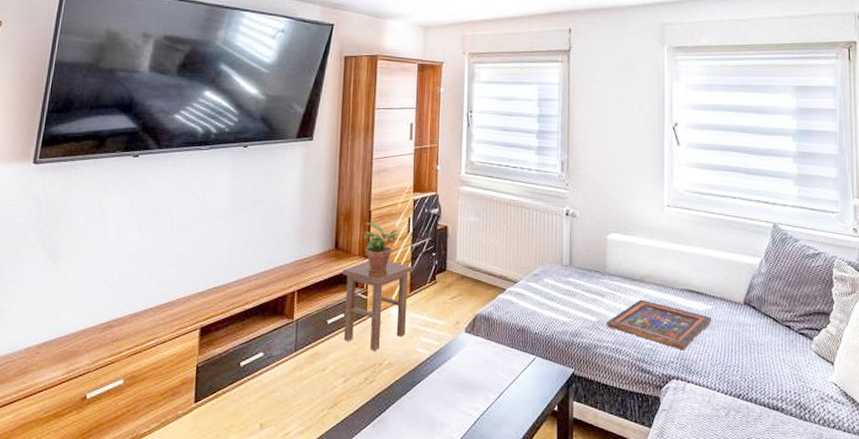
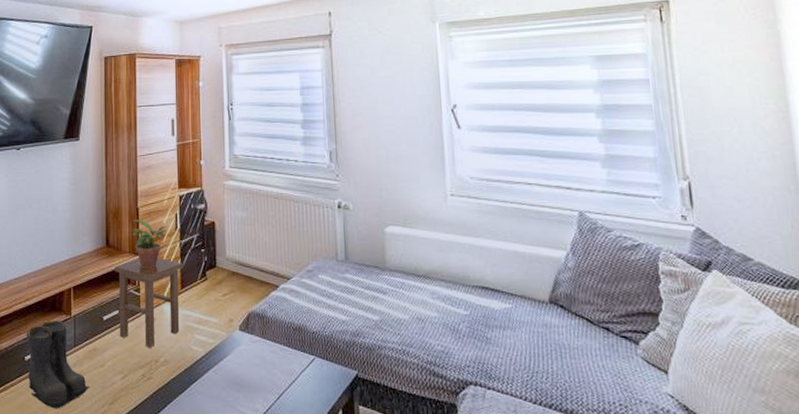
boots: none [243,325,310,415] -> present [26,320,91,409]
painted panel: present [606,299,711,351] -> none [389,297,511,354]

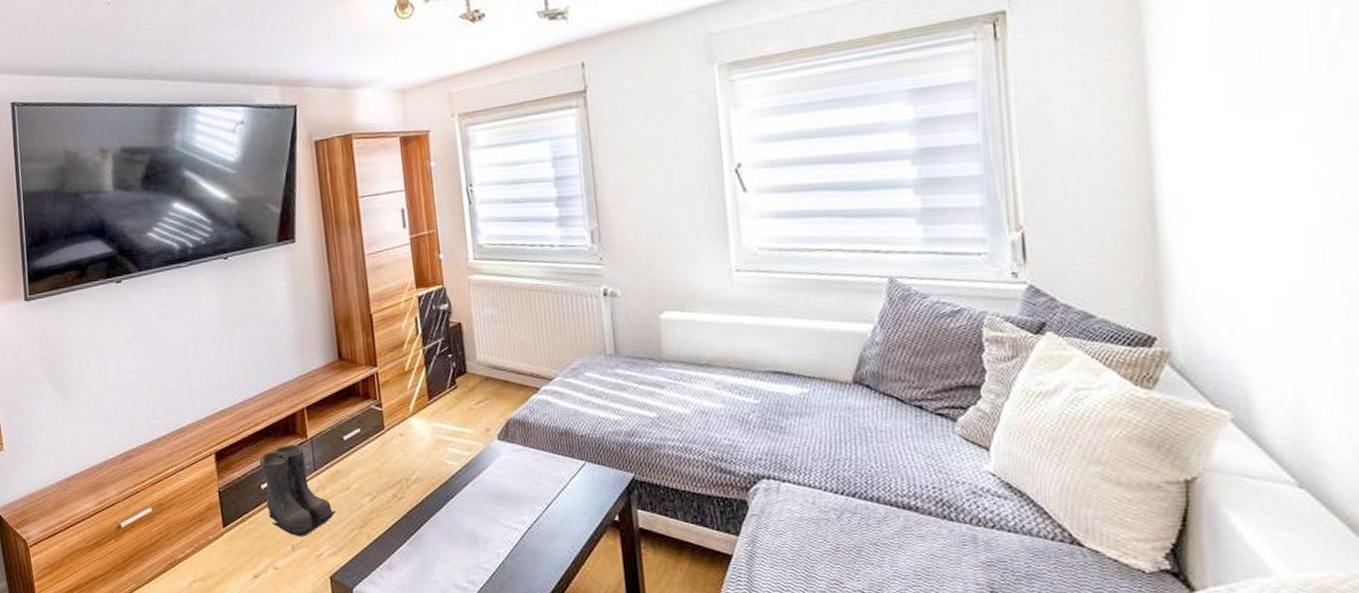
stool: present [115,258,182,349] -> none [351,368,431,467]
potted plant: present [132,219,167,268] -> none [365,326,407,380]

